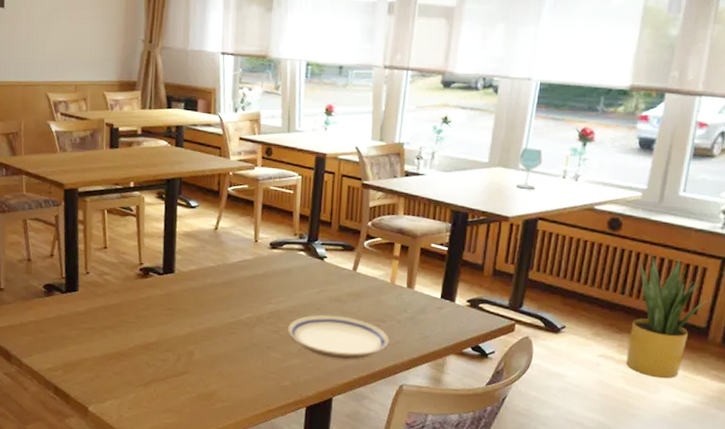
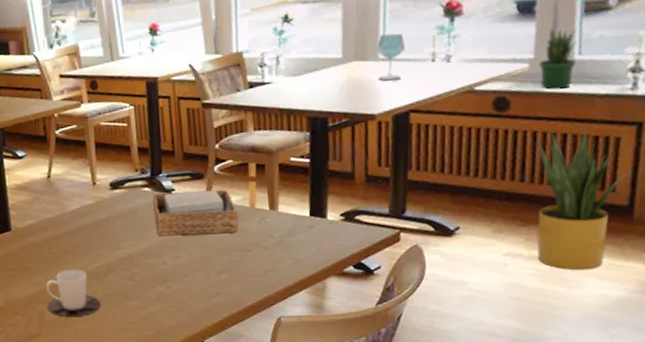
cup: none [197,316,246,359] -> present [45,269,100,316]
plate: present [288,314,389,359] -> none [143,251,258,298]
napkin holder: none [305,258,379,304] -> present [152,189,239,237]
planter: none [649,165,683,219] -> present [538,28,576,90]

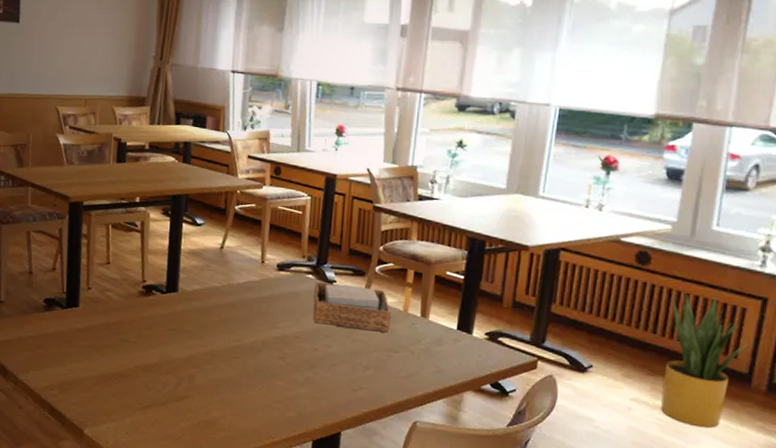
cup: present [45,269,100,316] -> none [199,339,250,386]
wine glass: present [377,33,405,81] -> none [536,175,564,218]
planter: present [538,28,576,90] -> none [680,197,716,254]

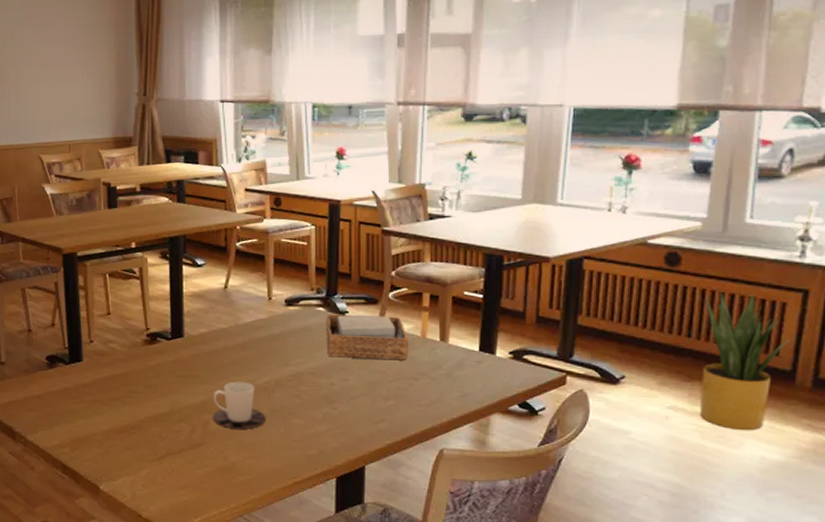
cup: none [199,339,250,386] -> present [213,381,266,428]

